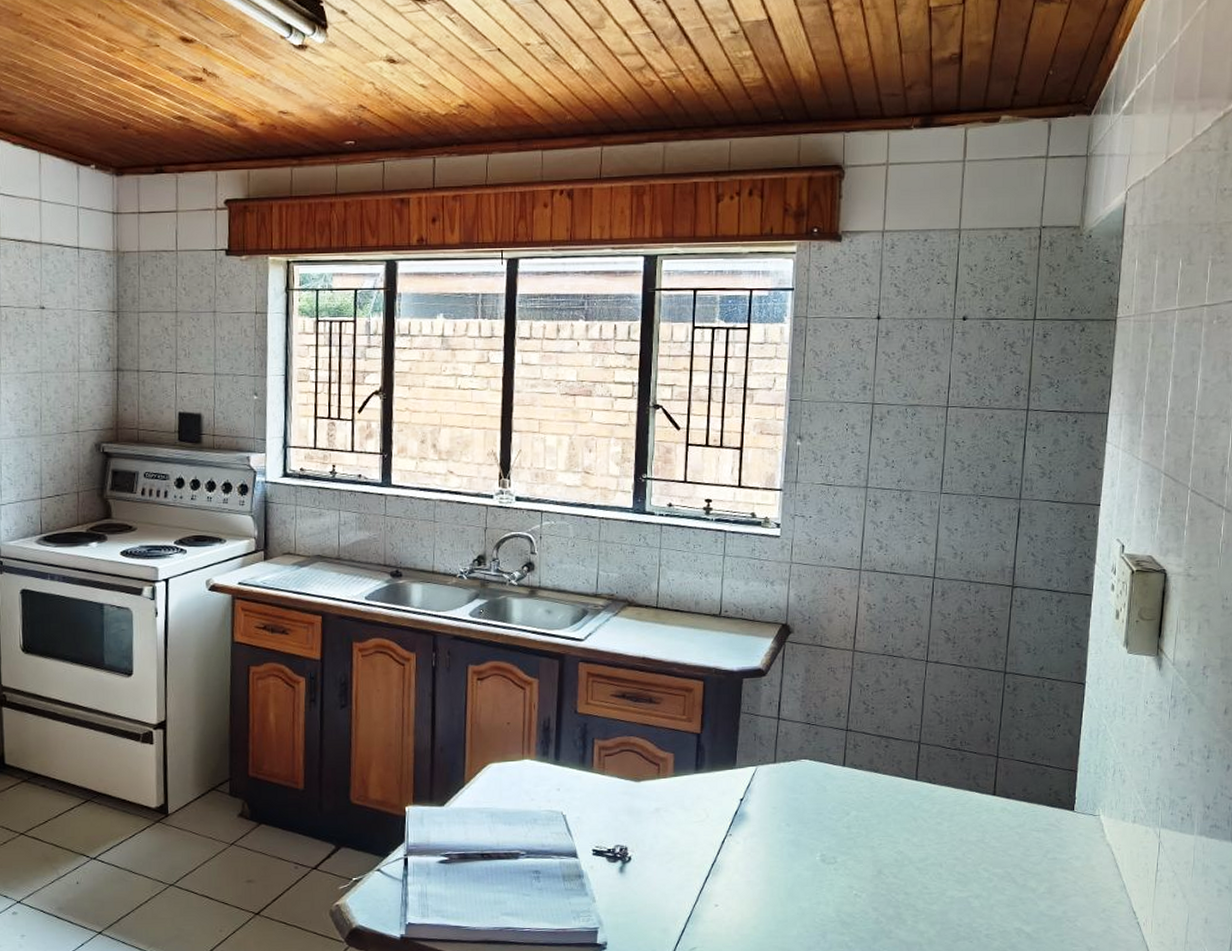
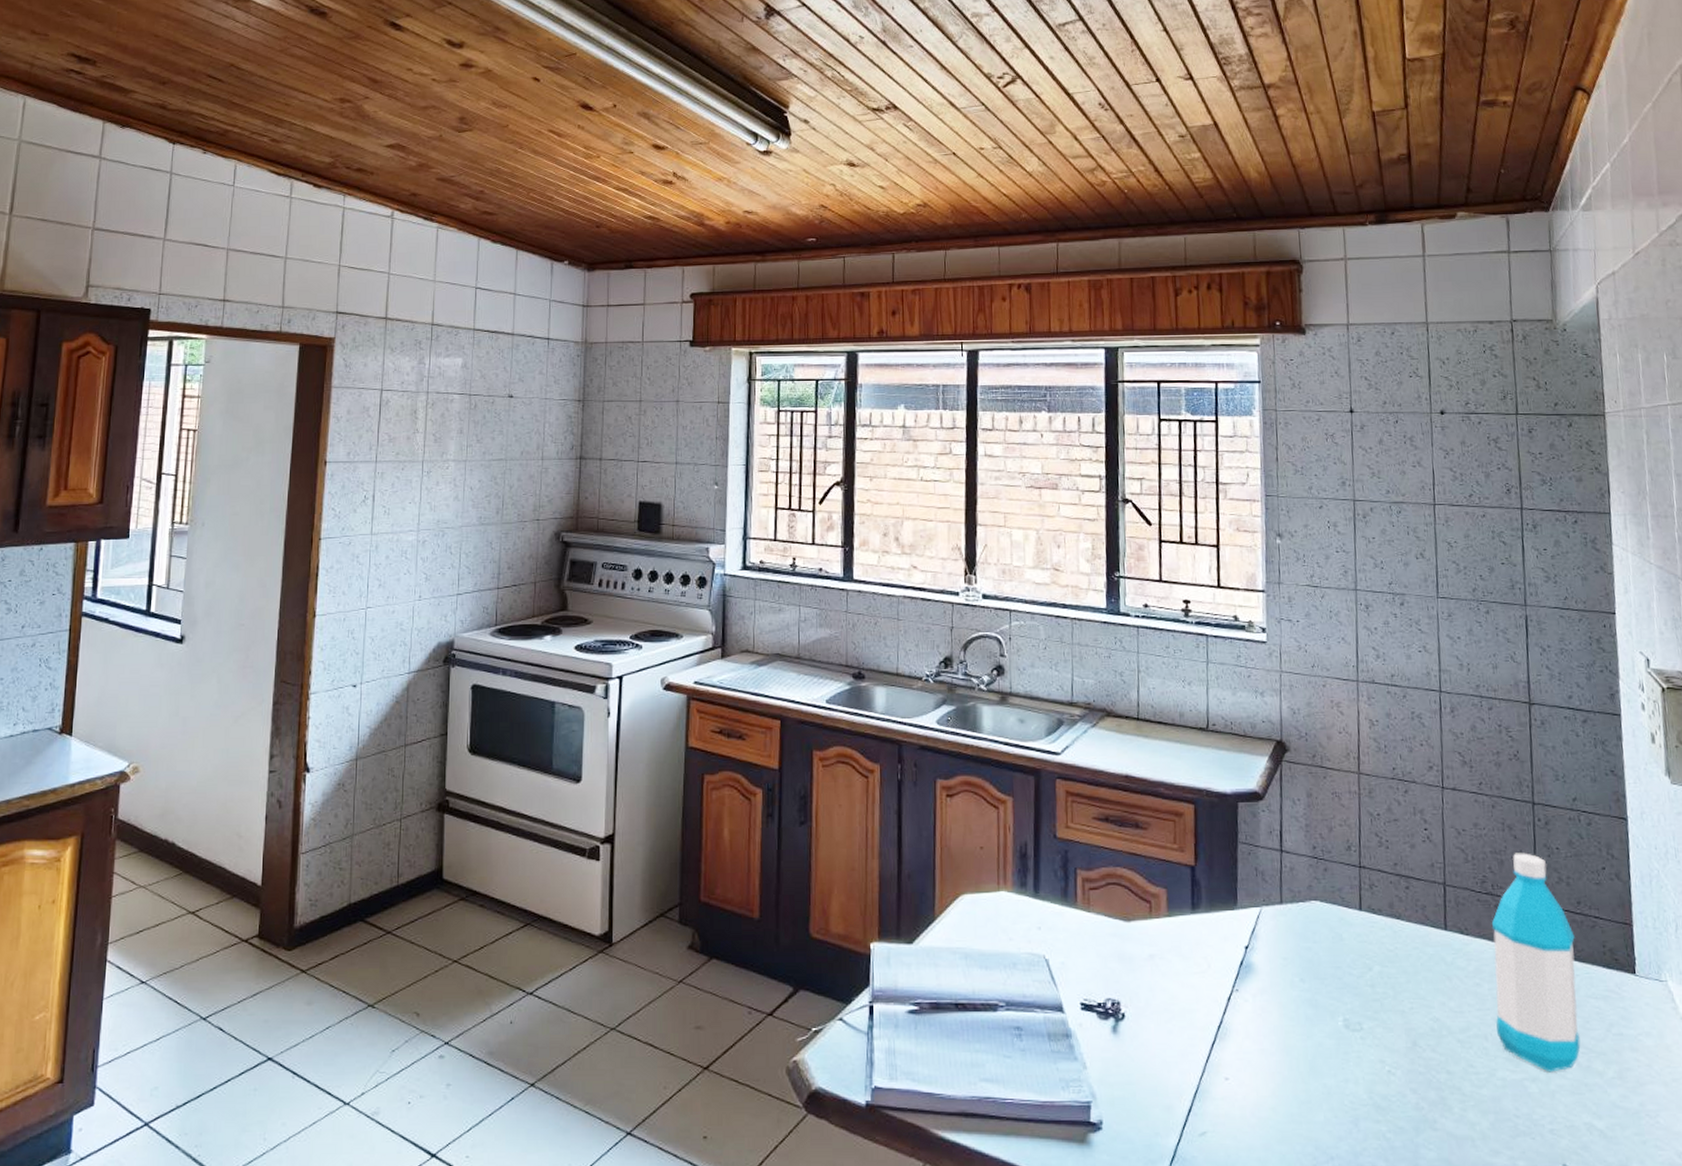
water bottle: none [950,714,1027,891] -> present [1491,853,1581,1072]

